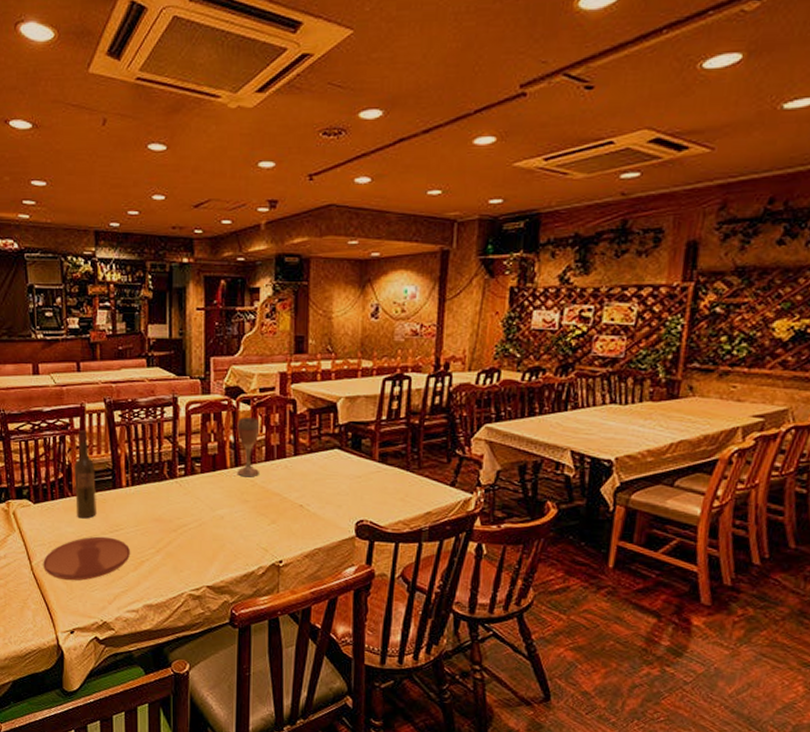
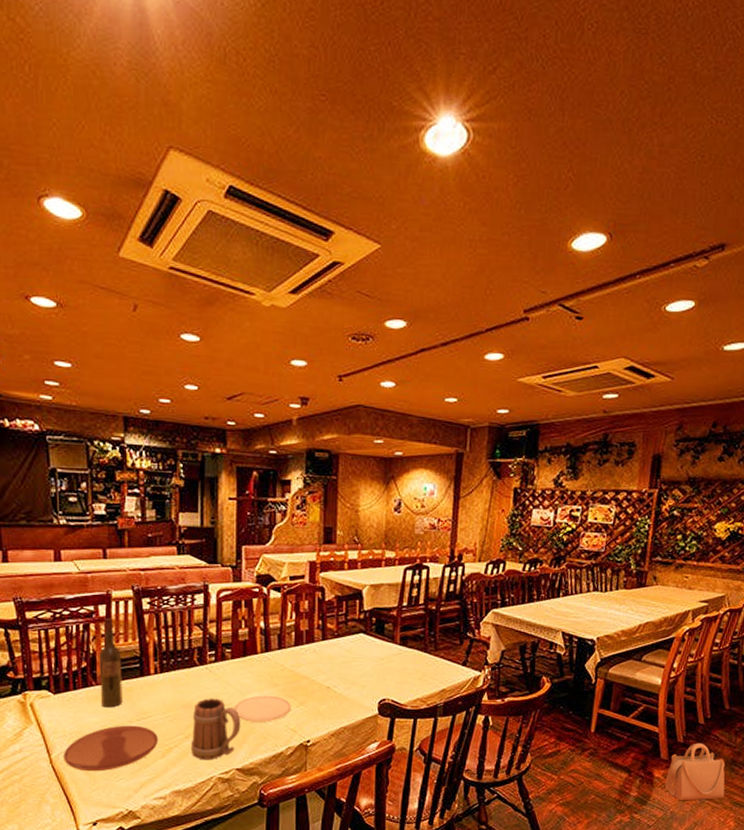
beer mug: none [161,512,211,575] -> present [190,698,241,759]
plate: none [204,511,262,540] -> present [234,695,291,722]
cup: present [237,417,260,477] -> none [268,604,290,662]
handbag: none [706,587,791,658] -> present [664,743,726,801]

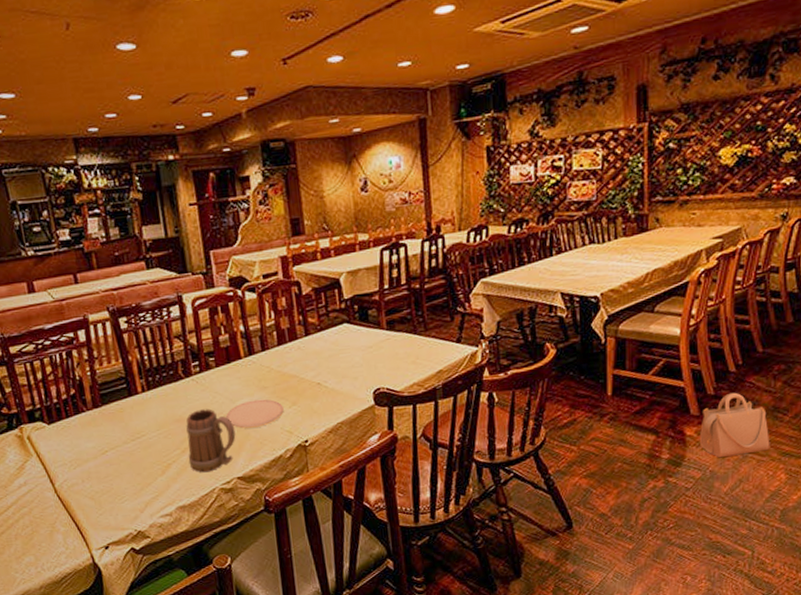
plate: present [63,725,158,772] -> none [66,445,156,497]
wine bottle: present [99,617,123,708] -> none [85,341,115,432]

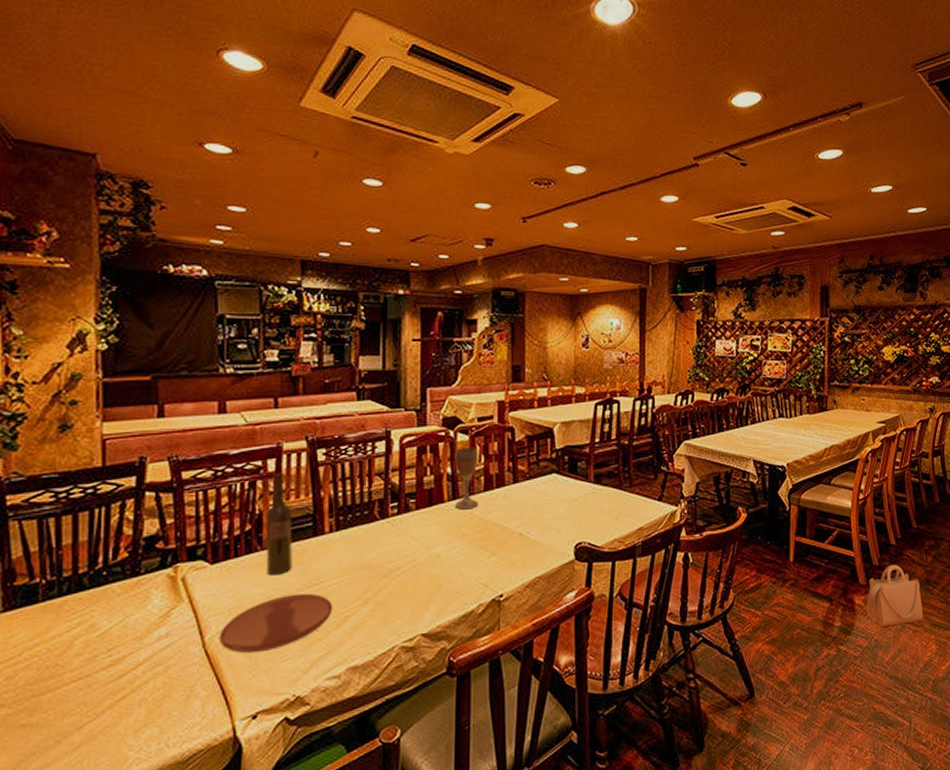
plate: none [66,445,156,497] -> present [219,593,332,654]
wine bottle: none [85,341,115,432] -> present [266,472,293,576]
beer mug: present [186,408,236,472] -> none [370,555,427,627]
plate: present [226,398,284,429] -> none [419,547,482,579]
cup: none [245,305,274,364] -> present [455,448,478,510]

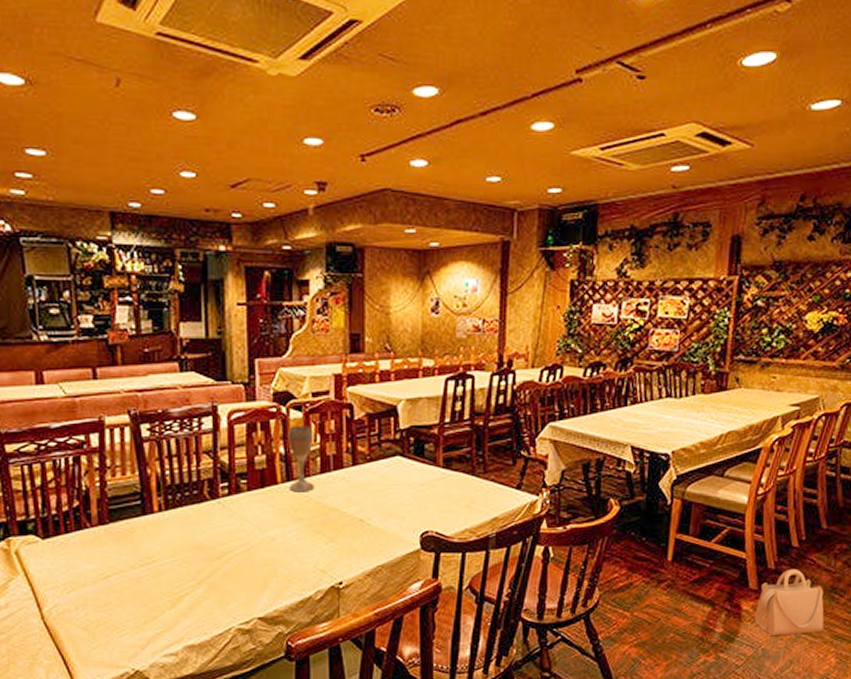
plate: present [219,593,332,654] -> none [56,572,166,627]
wine bottle: present [266,472,293,576] -> none [93,447,123,553]

